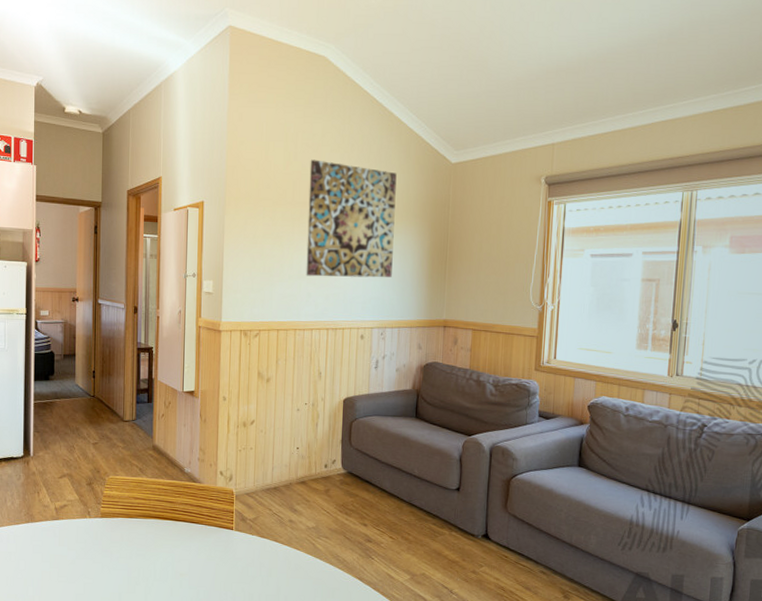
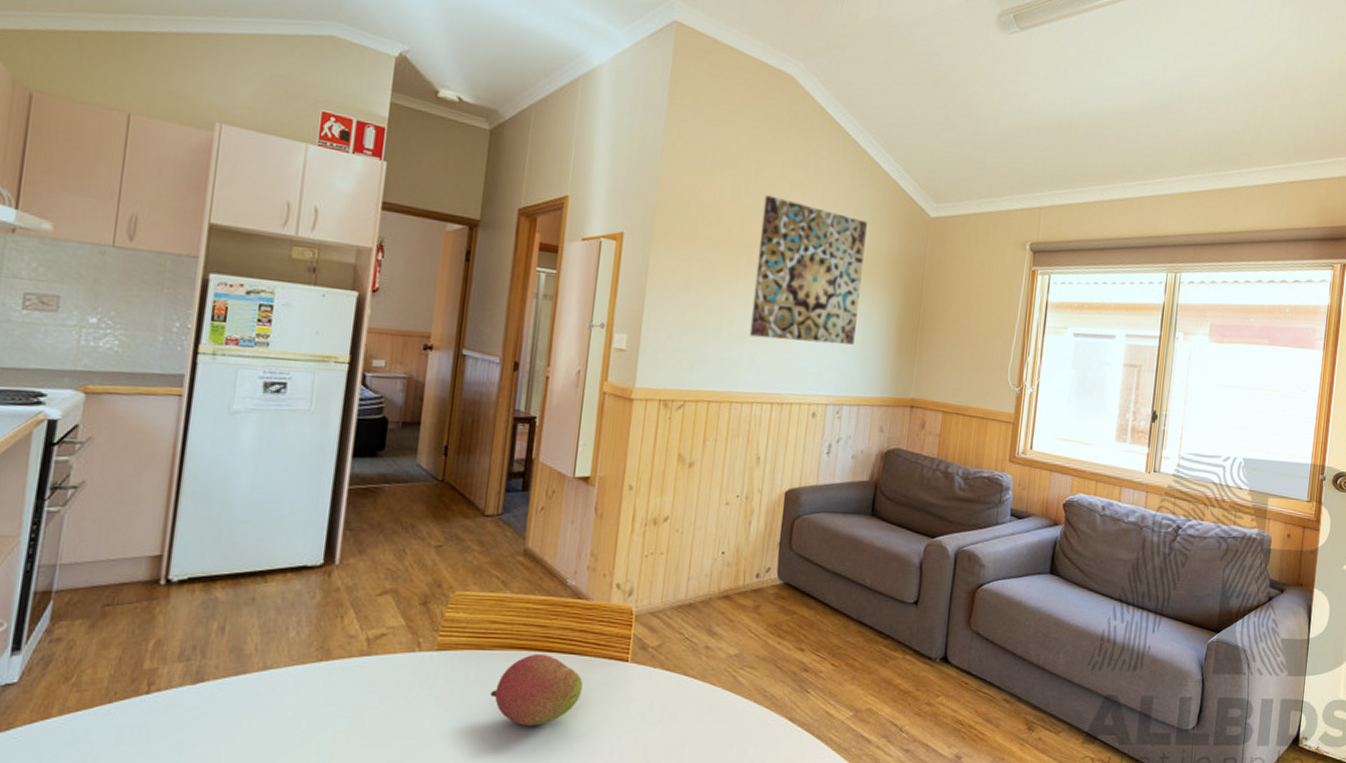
fruit: none [139,522,202,575] -> present [490,653,583,727]

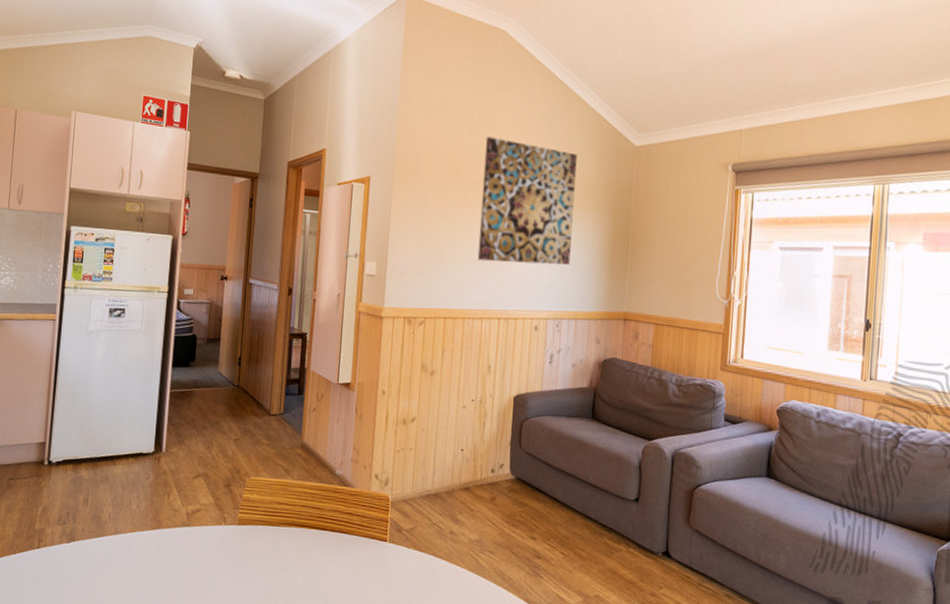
fruit: present [490,653,583,727] -> none [279,531,351,593]

